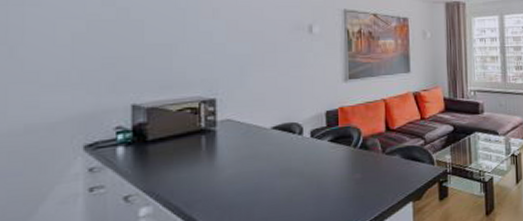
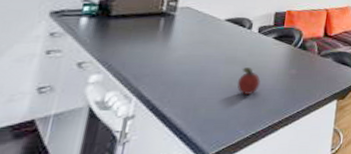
fruit: none [297,178,323,209] -> present [237,67,261,94]

